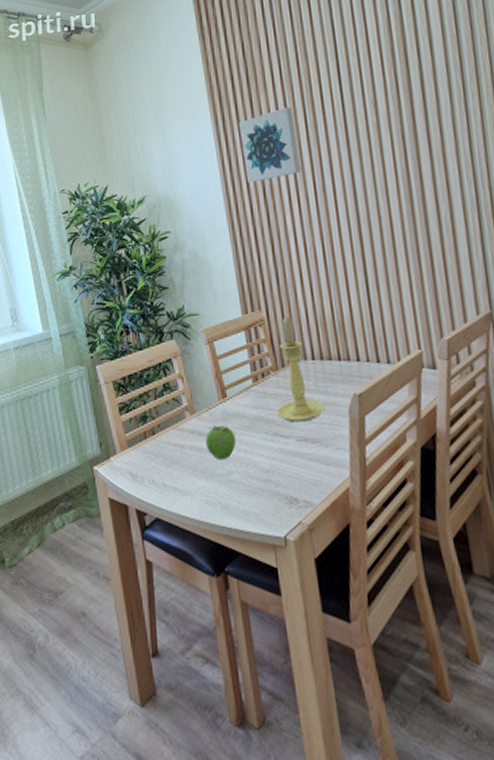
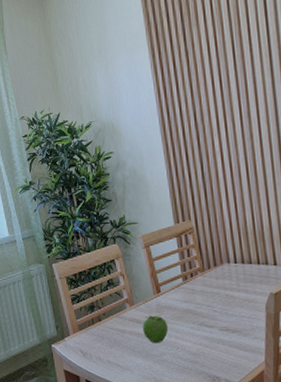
wall art: present [239,106,302,183] -> none [173,39,229,110]
candle holder: present [277,316,325,422] -> none [203,226,245,315]

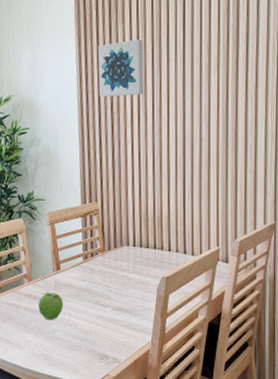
wall art: none [173,39,229,110] -> present [98,39,144,97]

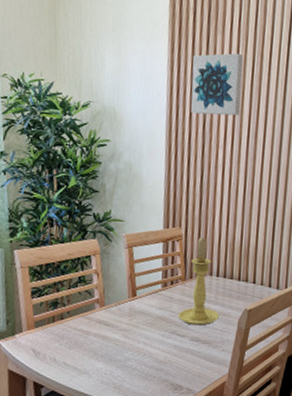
fruit: present [38,292,64,320] -> none [110,318,139,349]
candle holder: none [100,210,139,295] -> present [178,237,219,326]

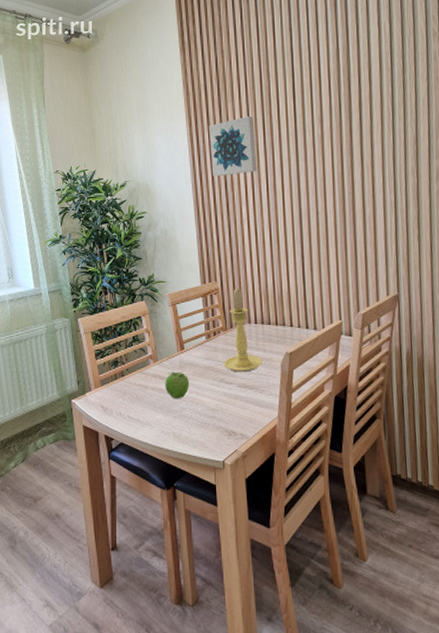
fruit: none [110,318,139,349] -> present [165,371,190,399]

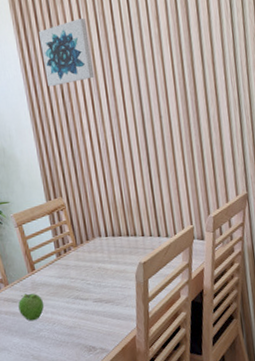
candle holder: present [224,288,262,372] -> none [77,202,116,288]

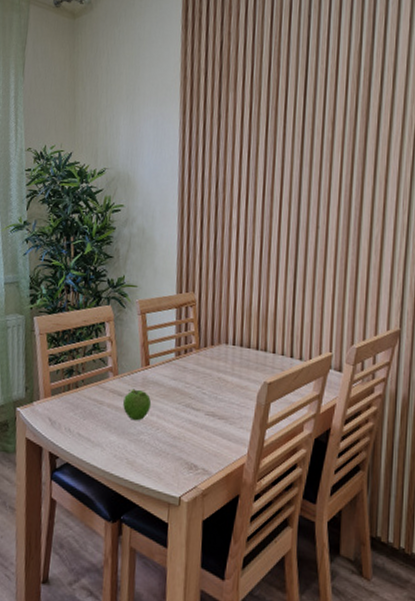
wall art: present [39,18,95,87] -> none [203,109,257,175]

